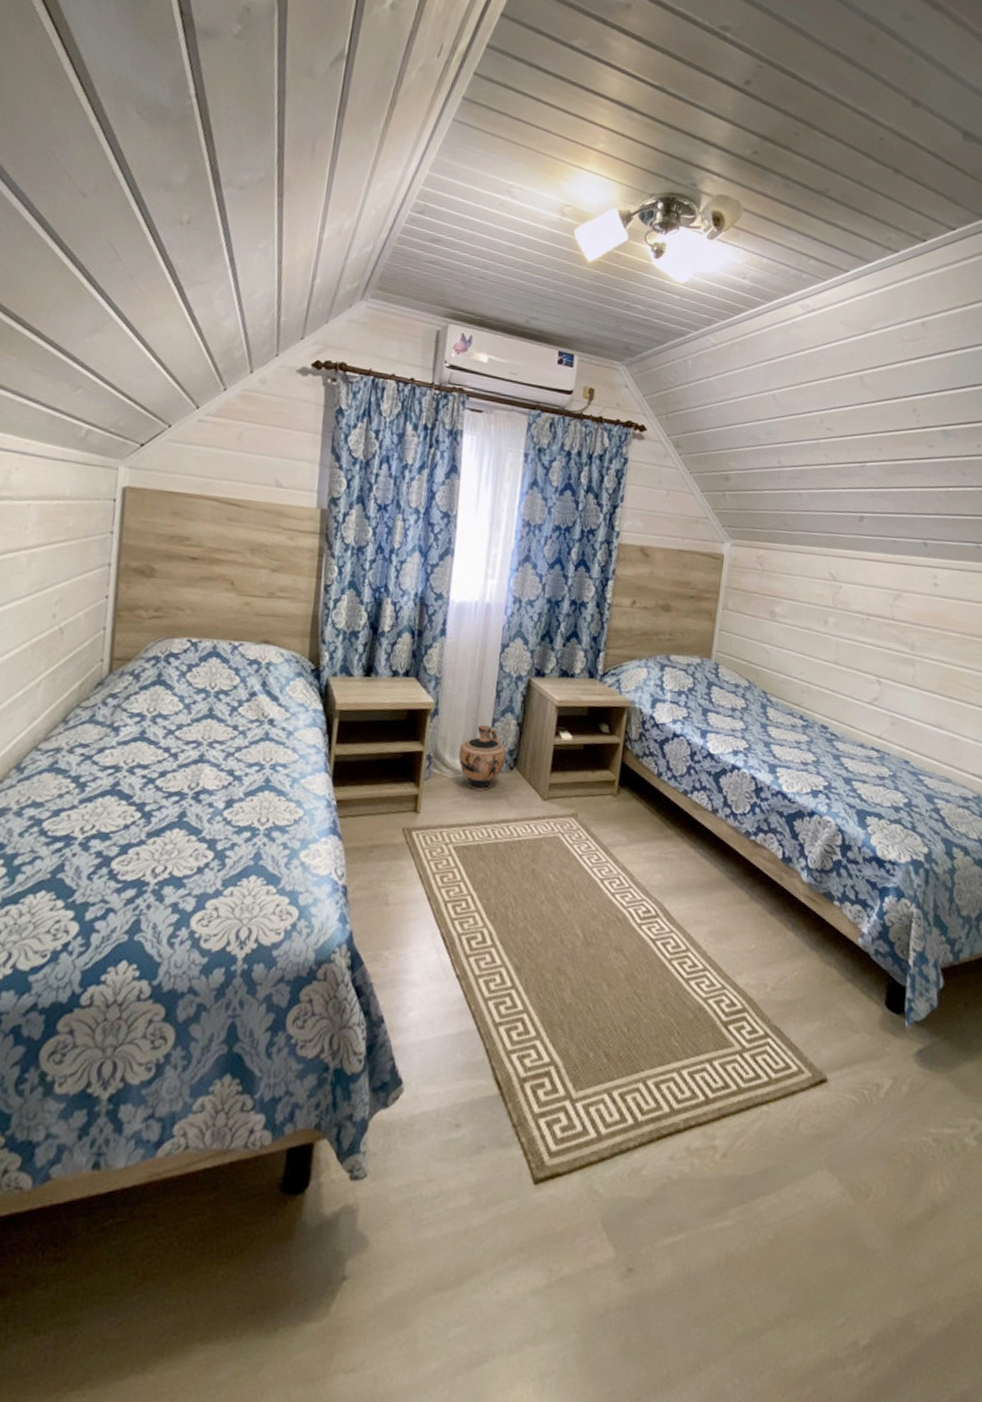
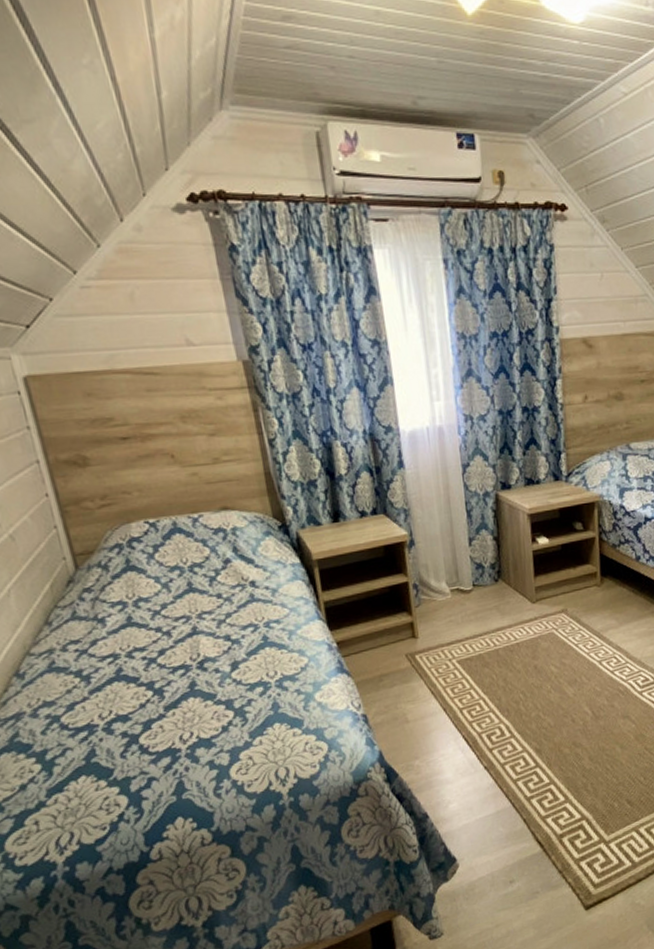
ceramic jug: present [458,725,507,790] -> none [442,545,489,607]

